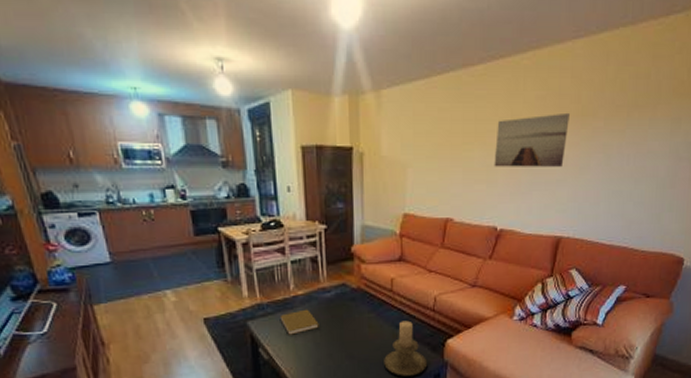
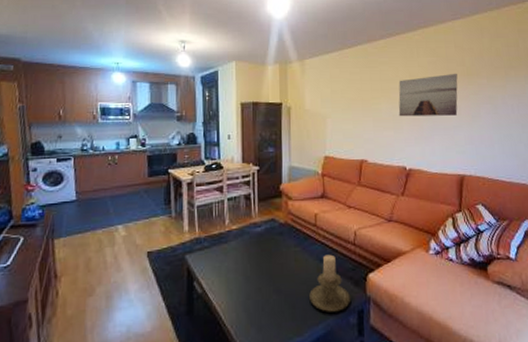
book: present [279,309,319,335] -> none [214,243,250,269]

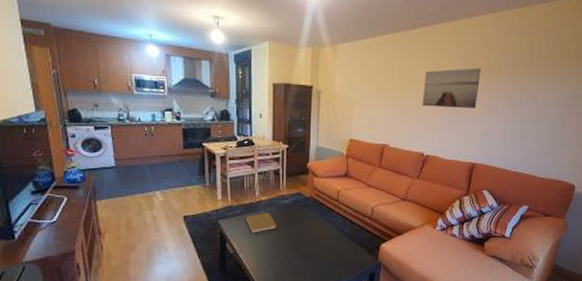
book: none [214,243,250,269] -> present [245,212,277,233]
candle holder: present [309,254,351,312] -> none [328,226,365,274]

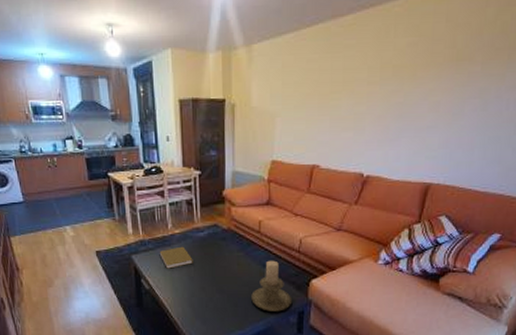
candle holder: none [328,226,365,274] -> present [251,260,293,311]
wall art: present [422,67,481,108] -> none [361,58,443,115]

